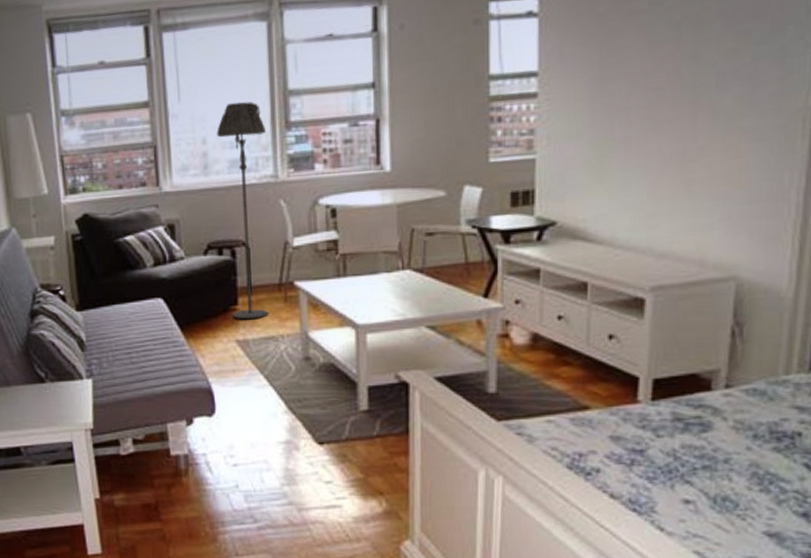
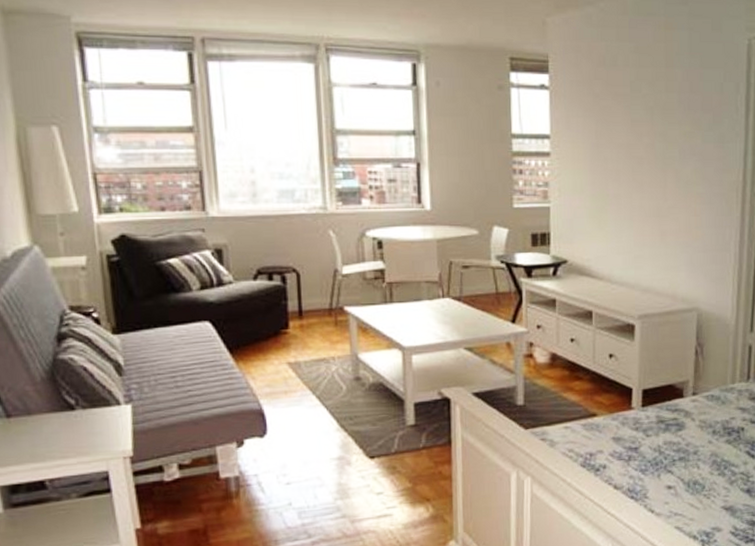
floor lamp: present [217,101,269,319] -> none [265,136,320,342]

